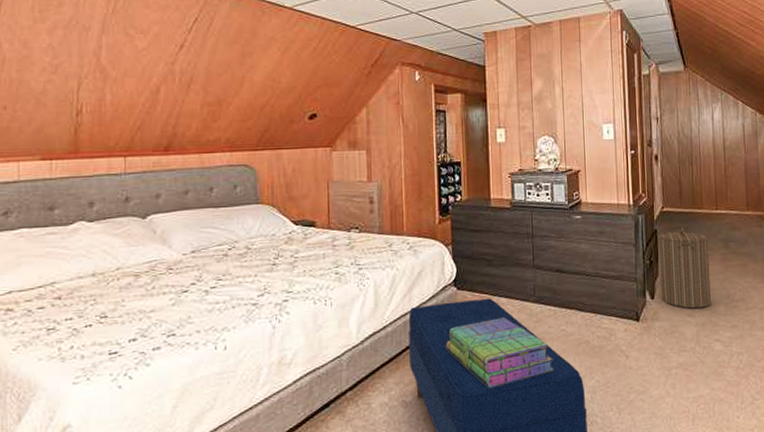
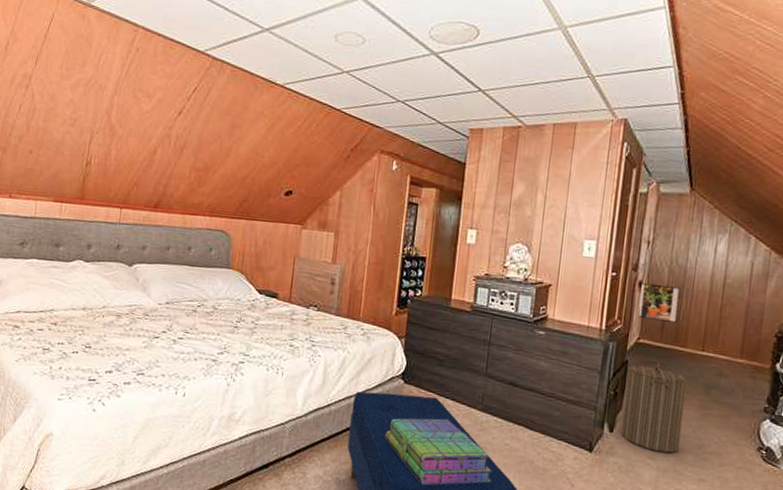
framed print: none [655,155,692,189] -> present [639,282,681,324]

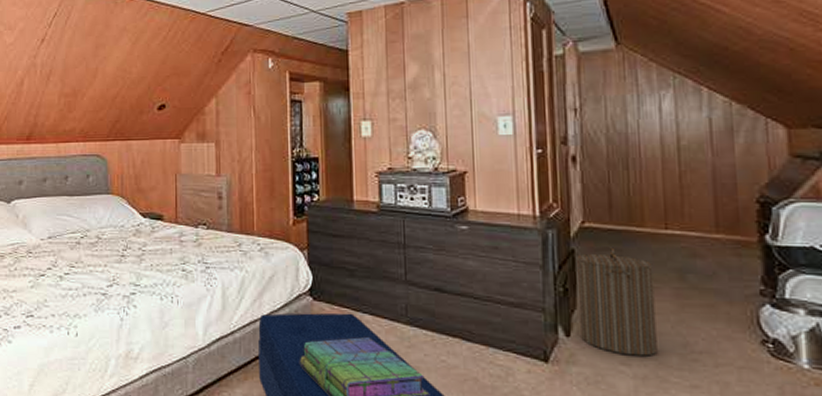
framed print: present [639,282,681,324] -> none [572,156,627,201]

